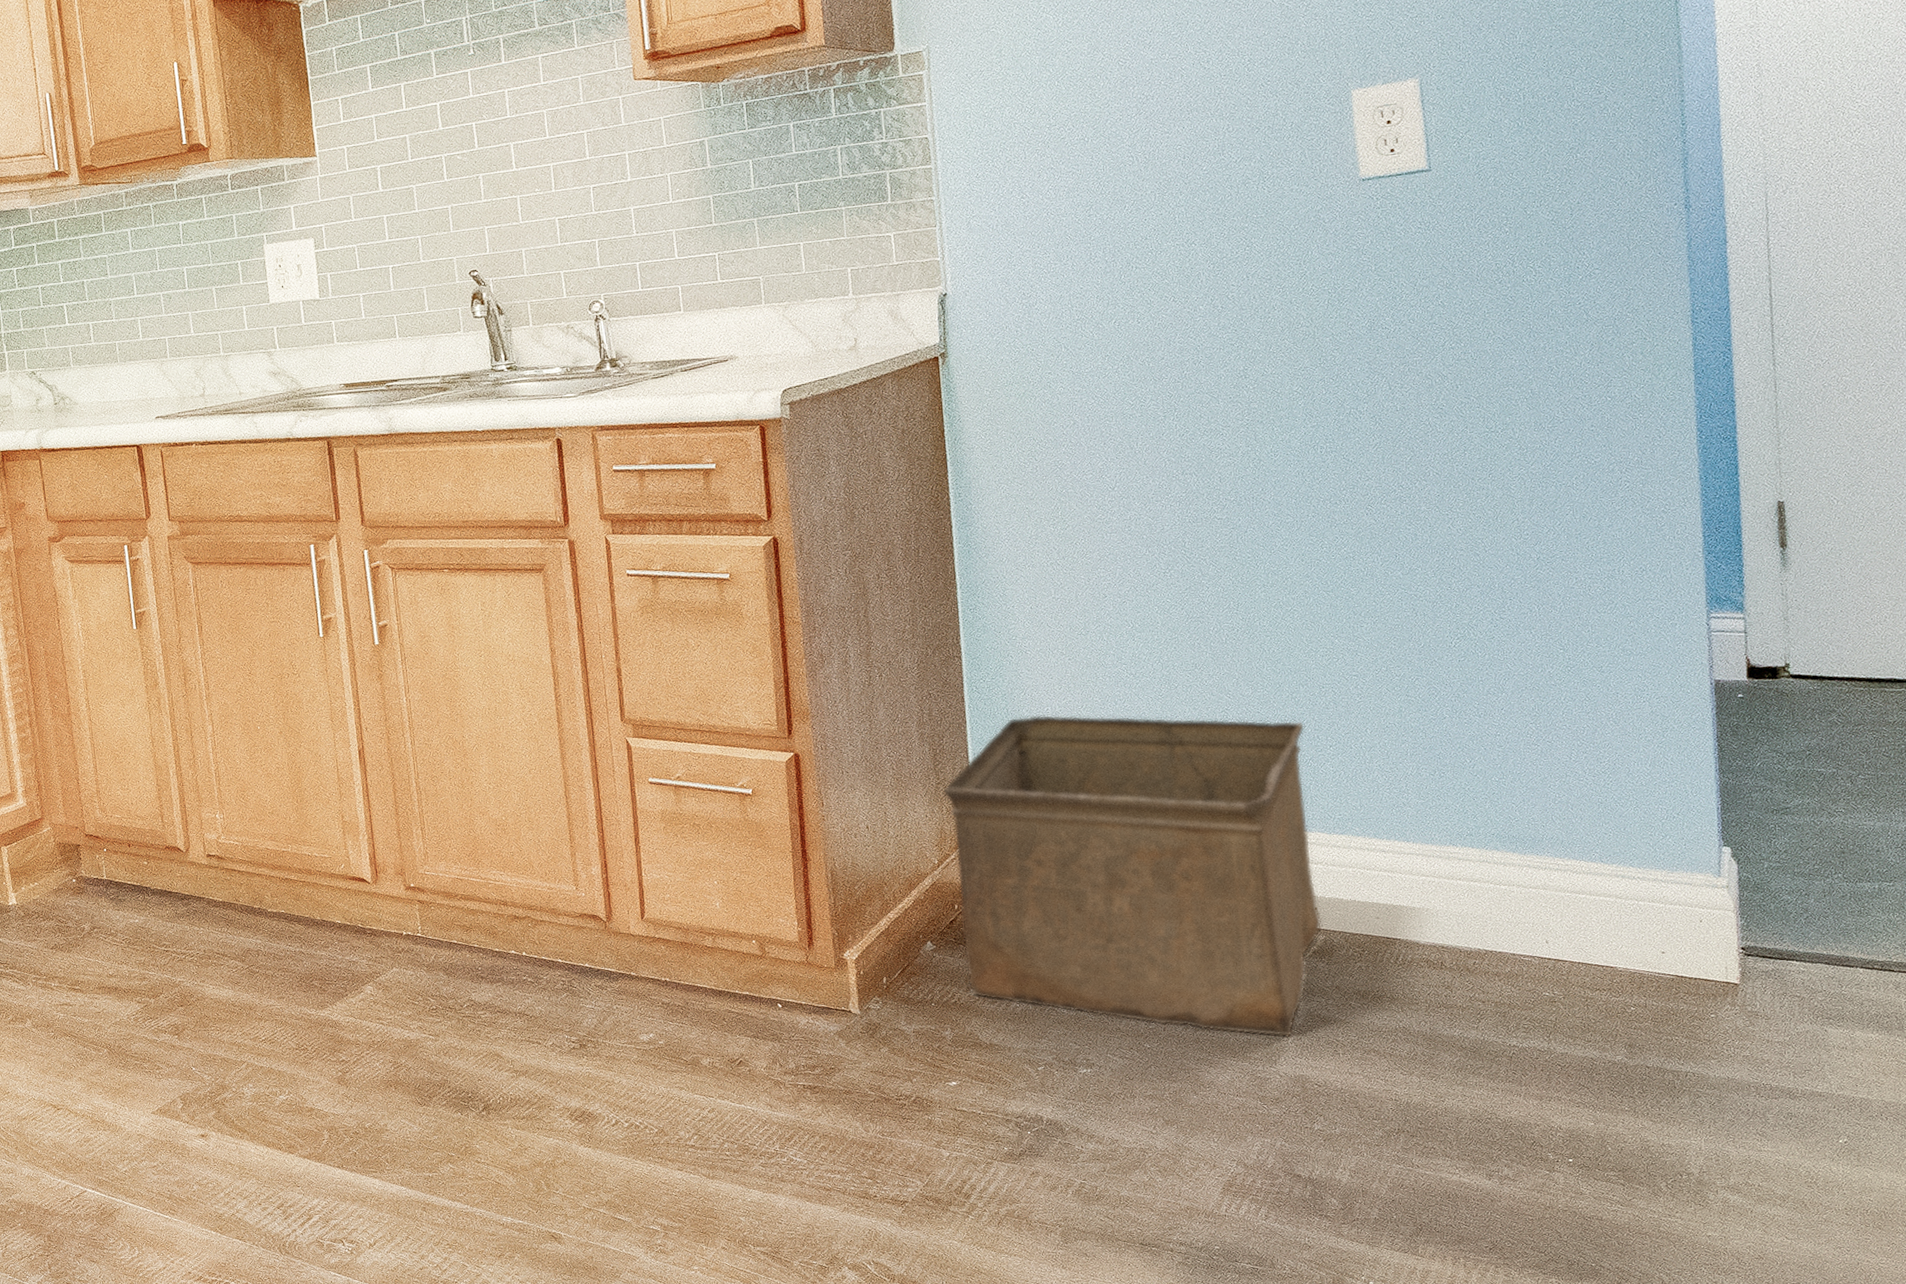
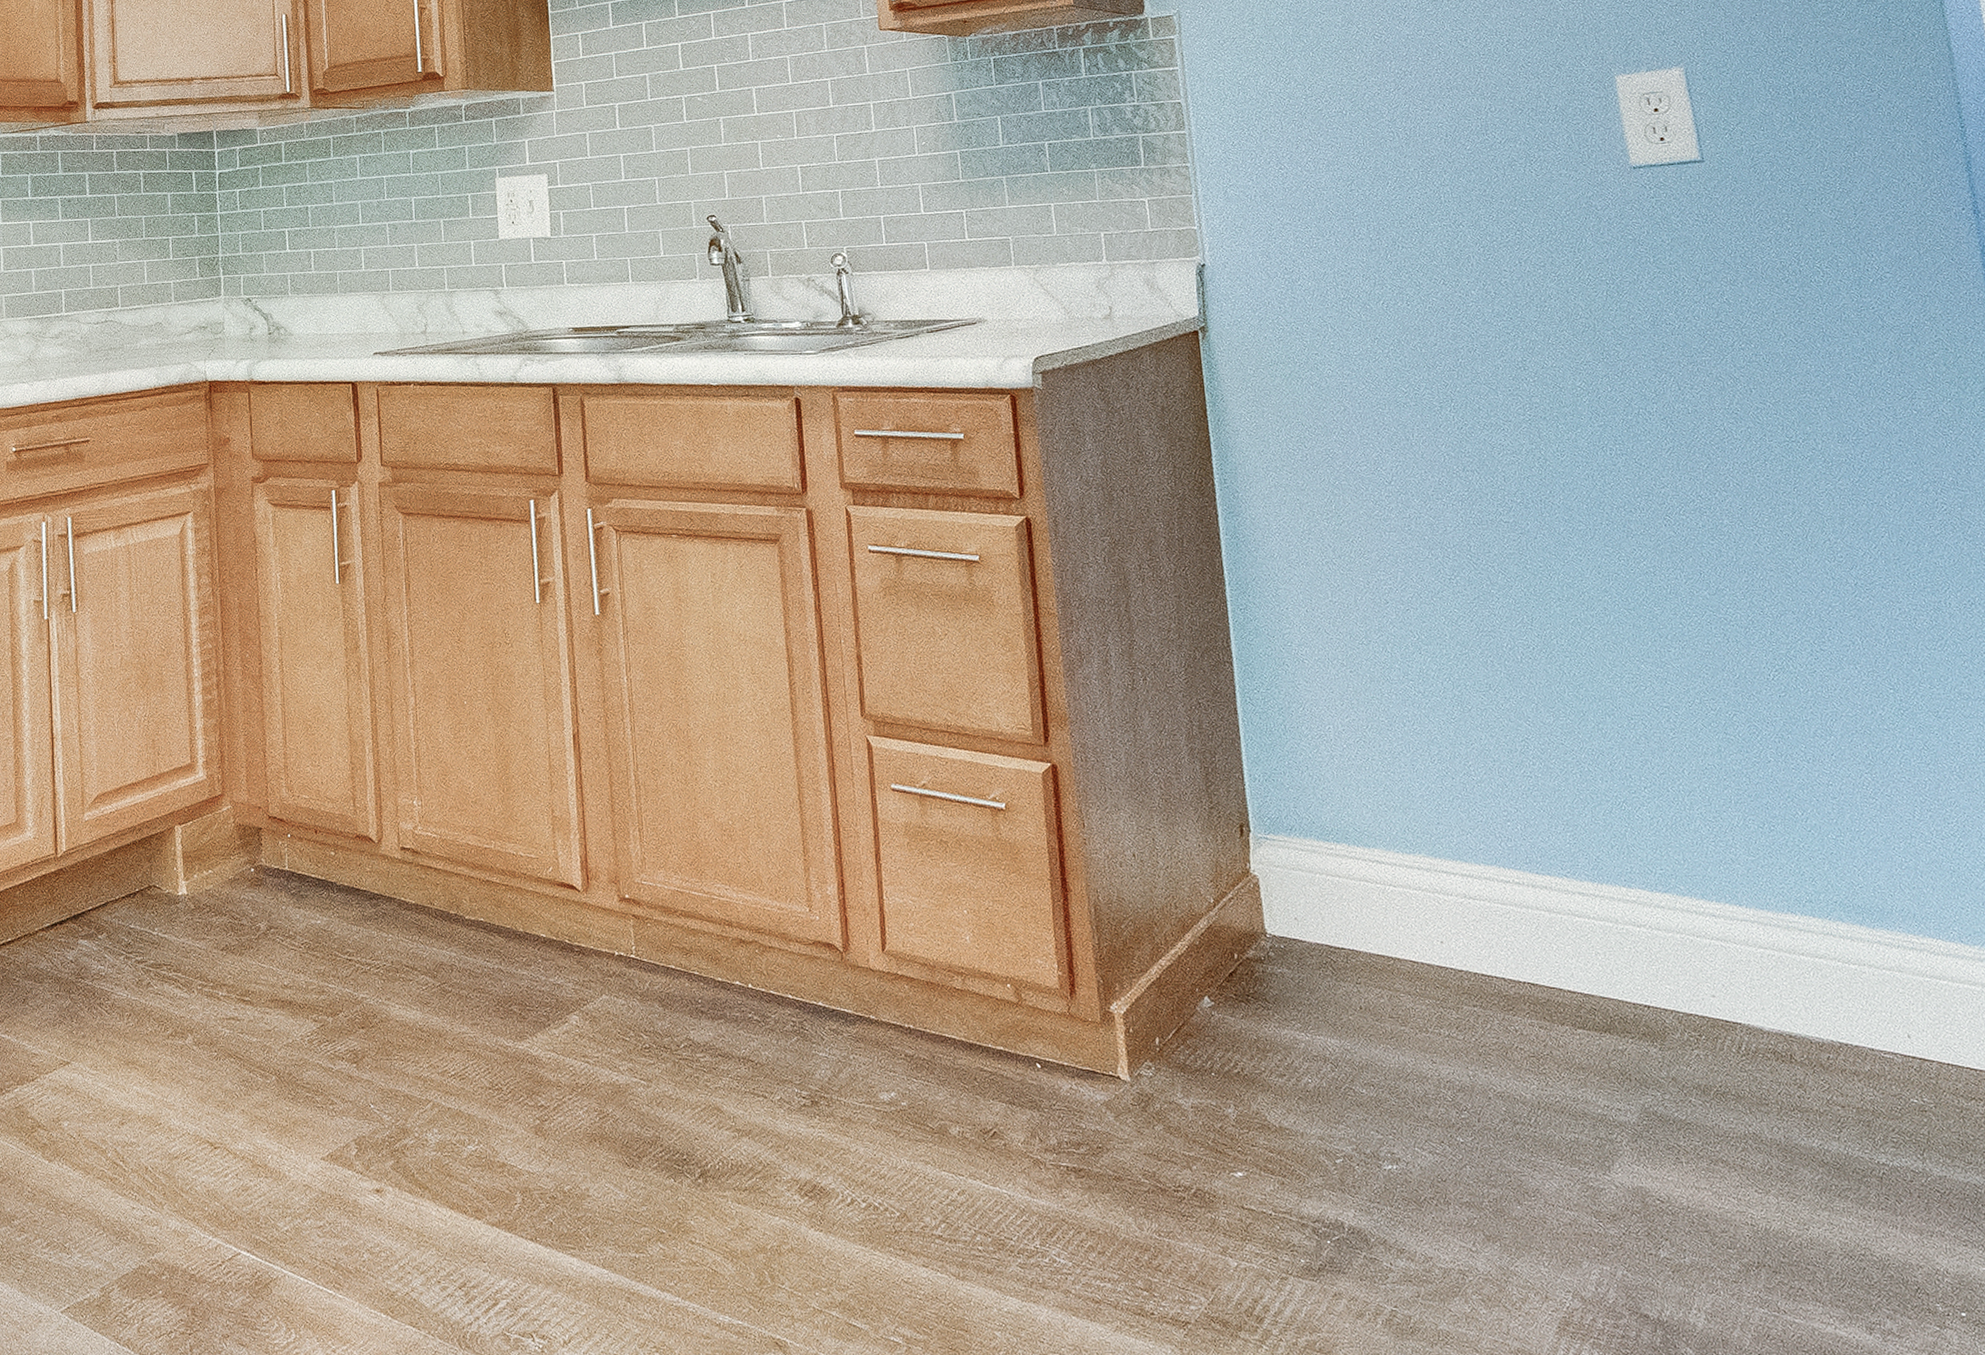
storage bin: present [942,714,1323,1038] -> none [1216,734,1652,1138]

